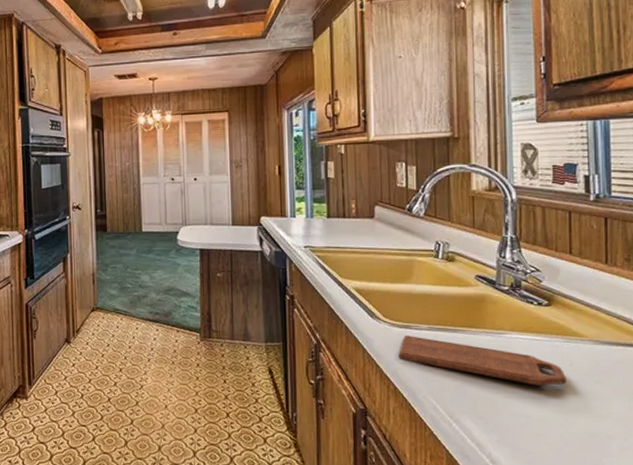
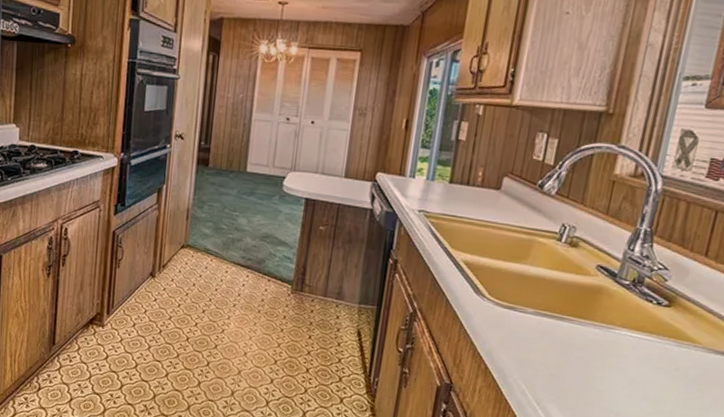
cutting board: present [398,336,566,386] -> none [496,317,669,388]

